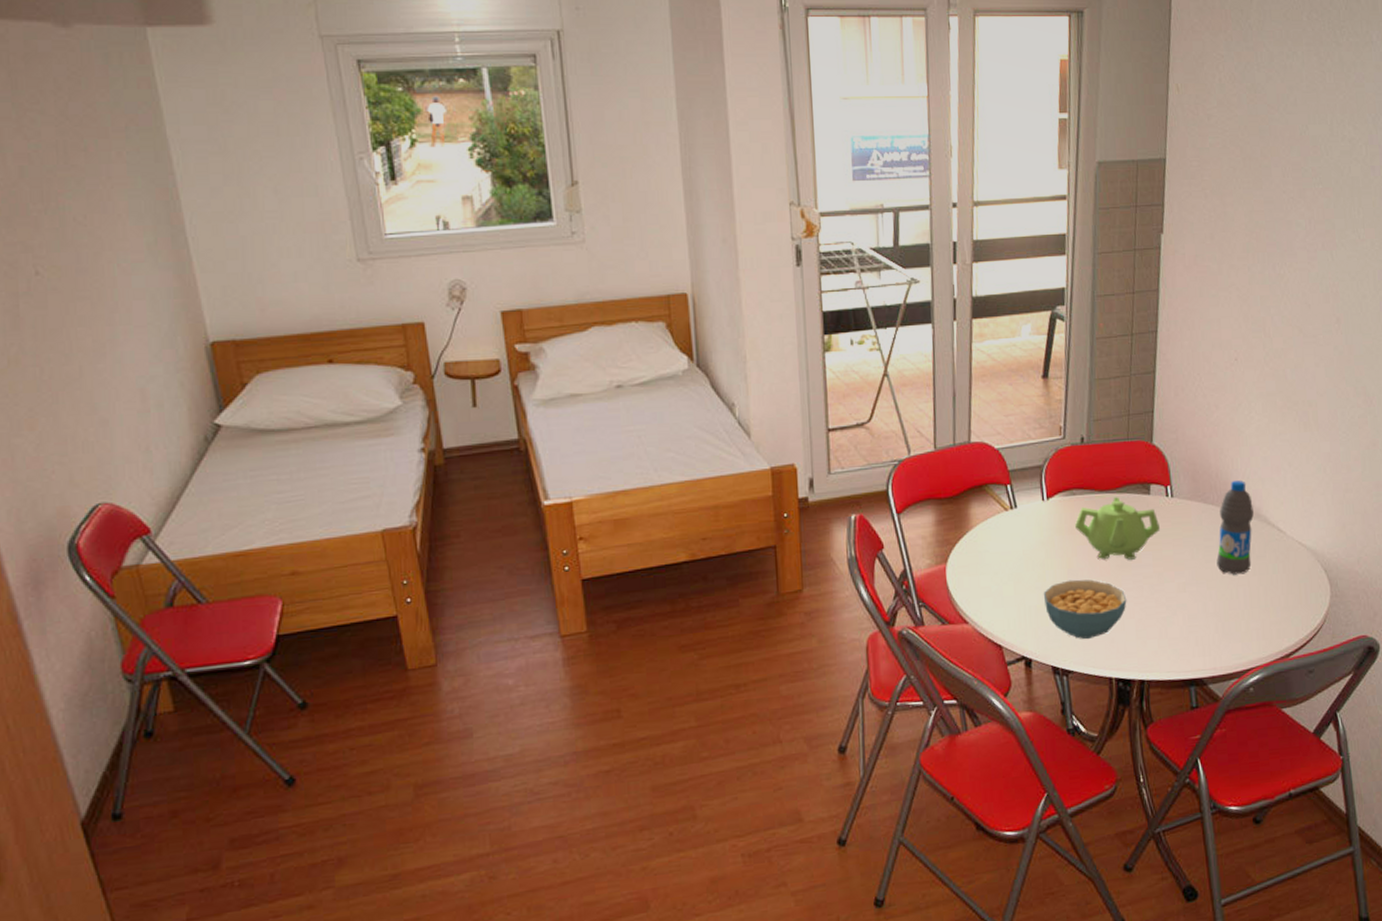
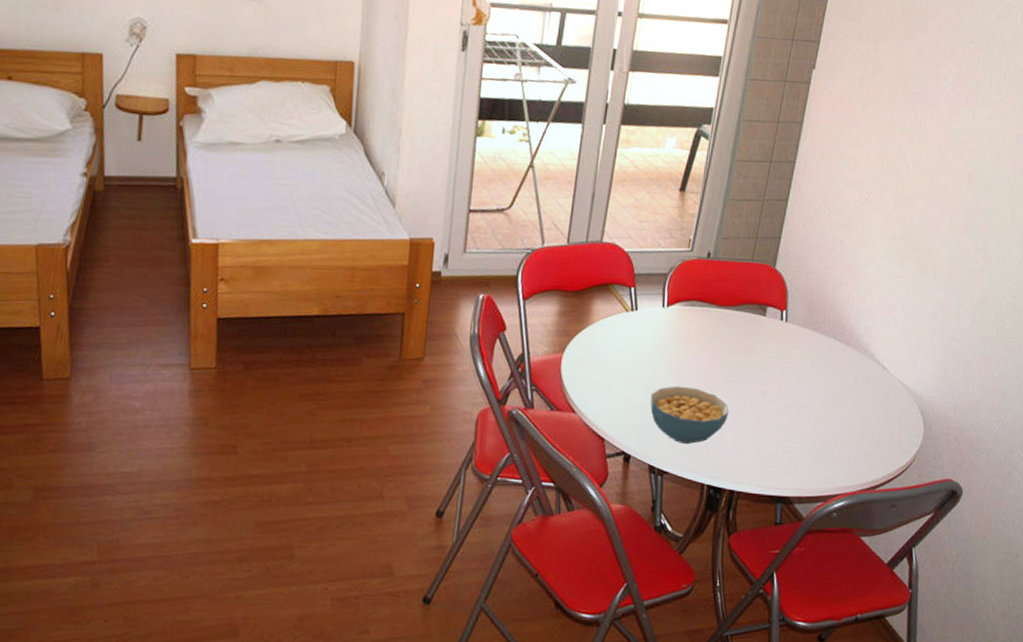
teapot: present [1074,497,1161,560] -> none [689,314,771,375]
water bottle: present [1216,480,1254,575] -> none [819,314,862,405]

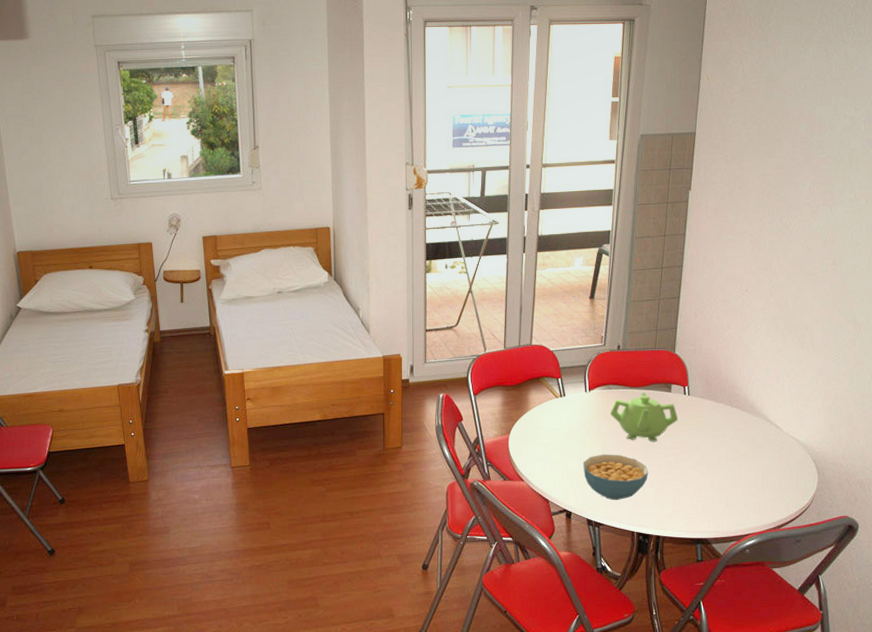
teapot: none [689,314,771,375] -> present [609,393,679,442]

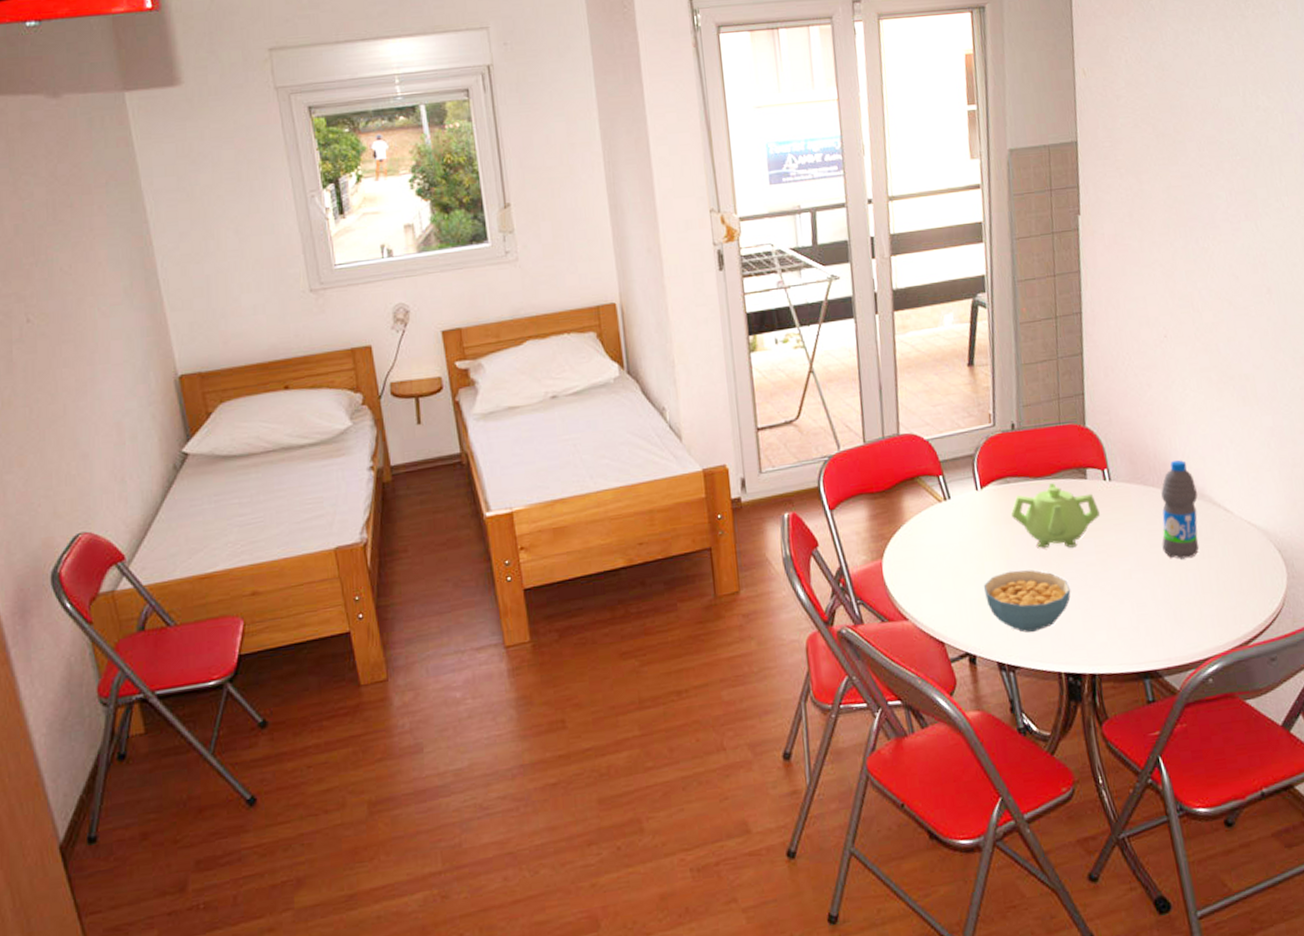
water bottle: none [723,385,756,459] -> present [1161,459,1200,559]

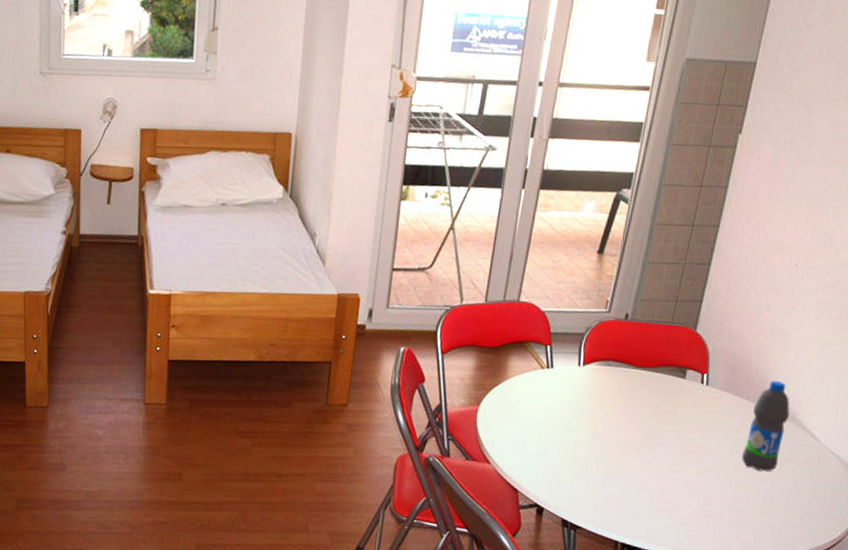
cereal bowl: present [983,570,1071,633] -> none [564,443,645,502]
teapot: present [1010,483,1101,548] -> none [605,375,691,437]

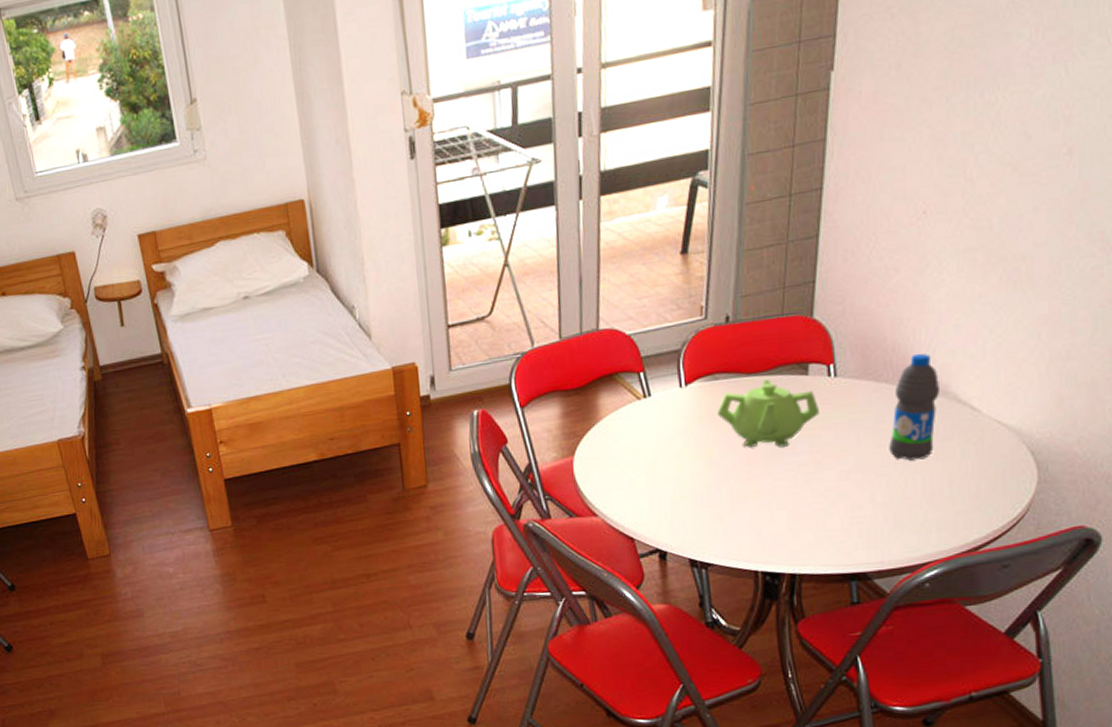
teapot: none [605,375,691,437] -> present [716,379,820,447]

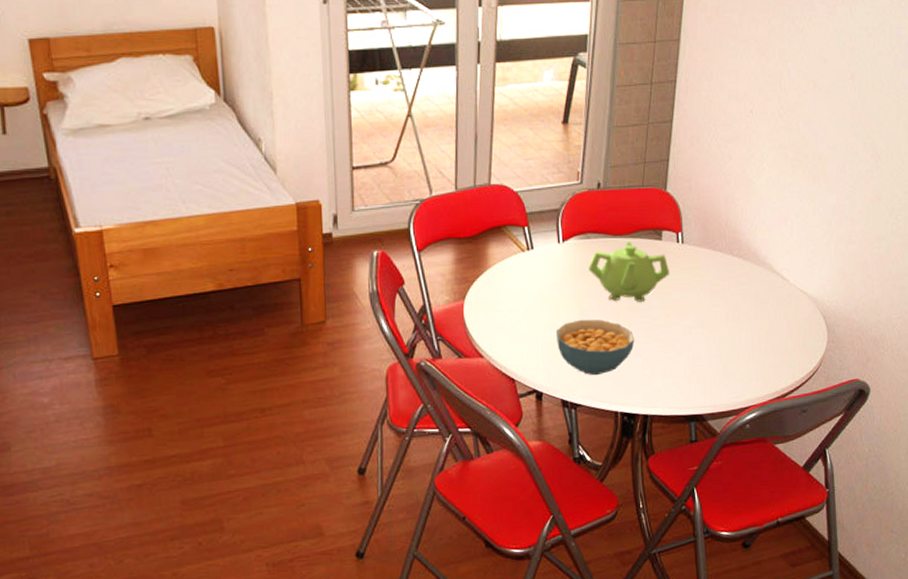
cereal bowl: none [680,469,777,532] -> present [555,319,635,376]
water bottle: present [889,353,939,461] -> none [722,228,759,319]

